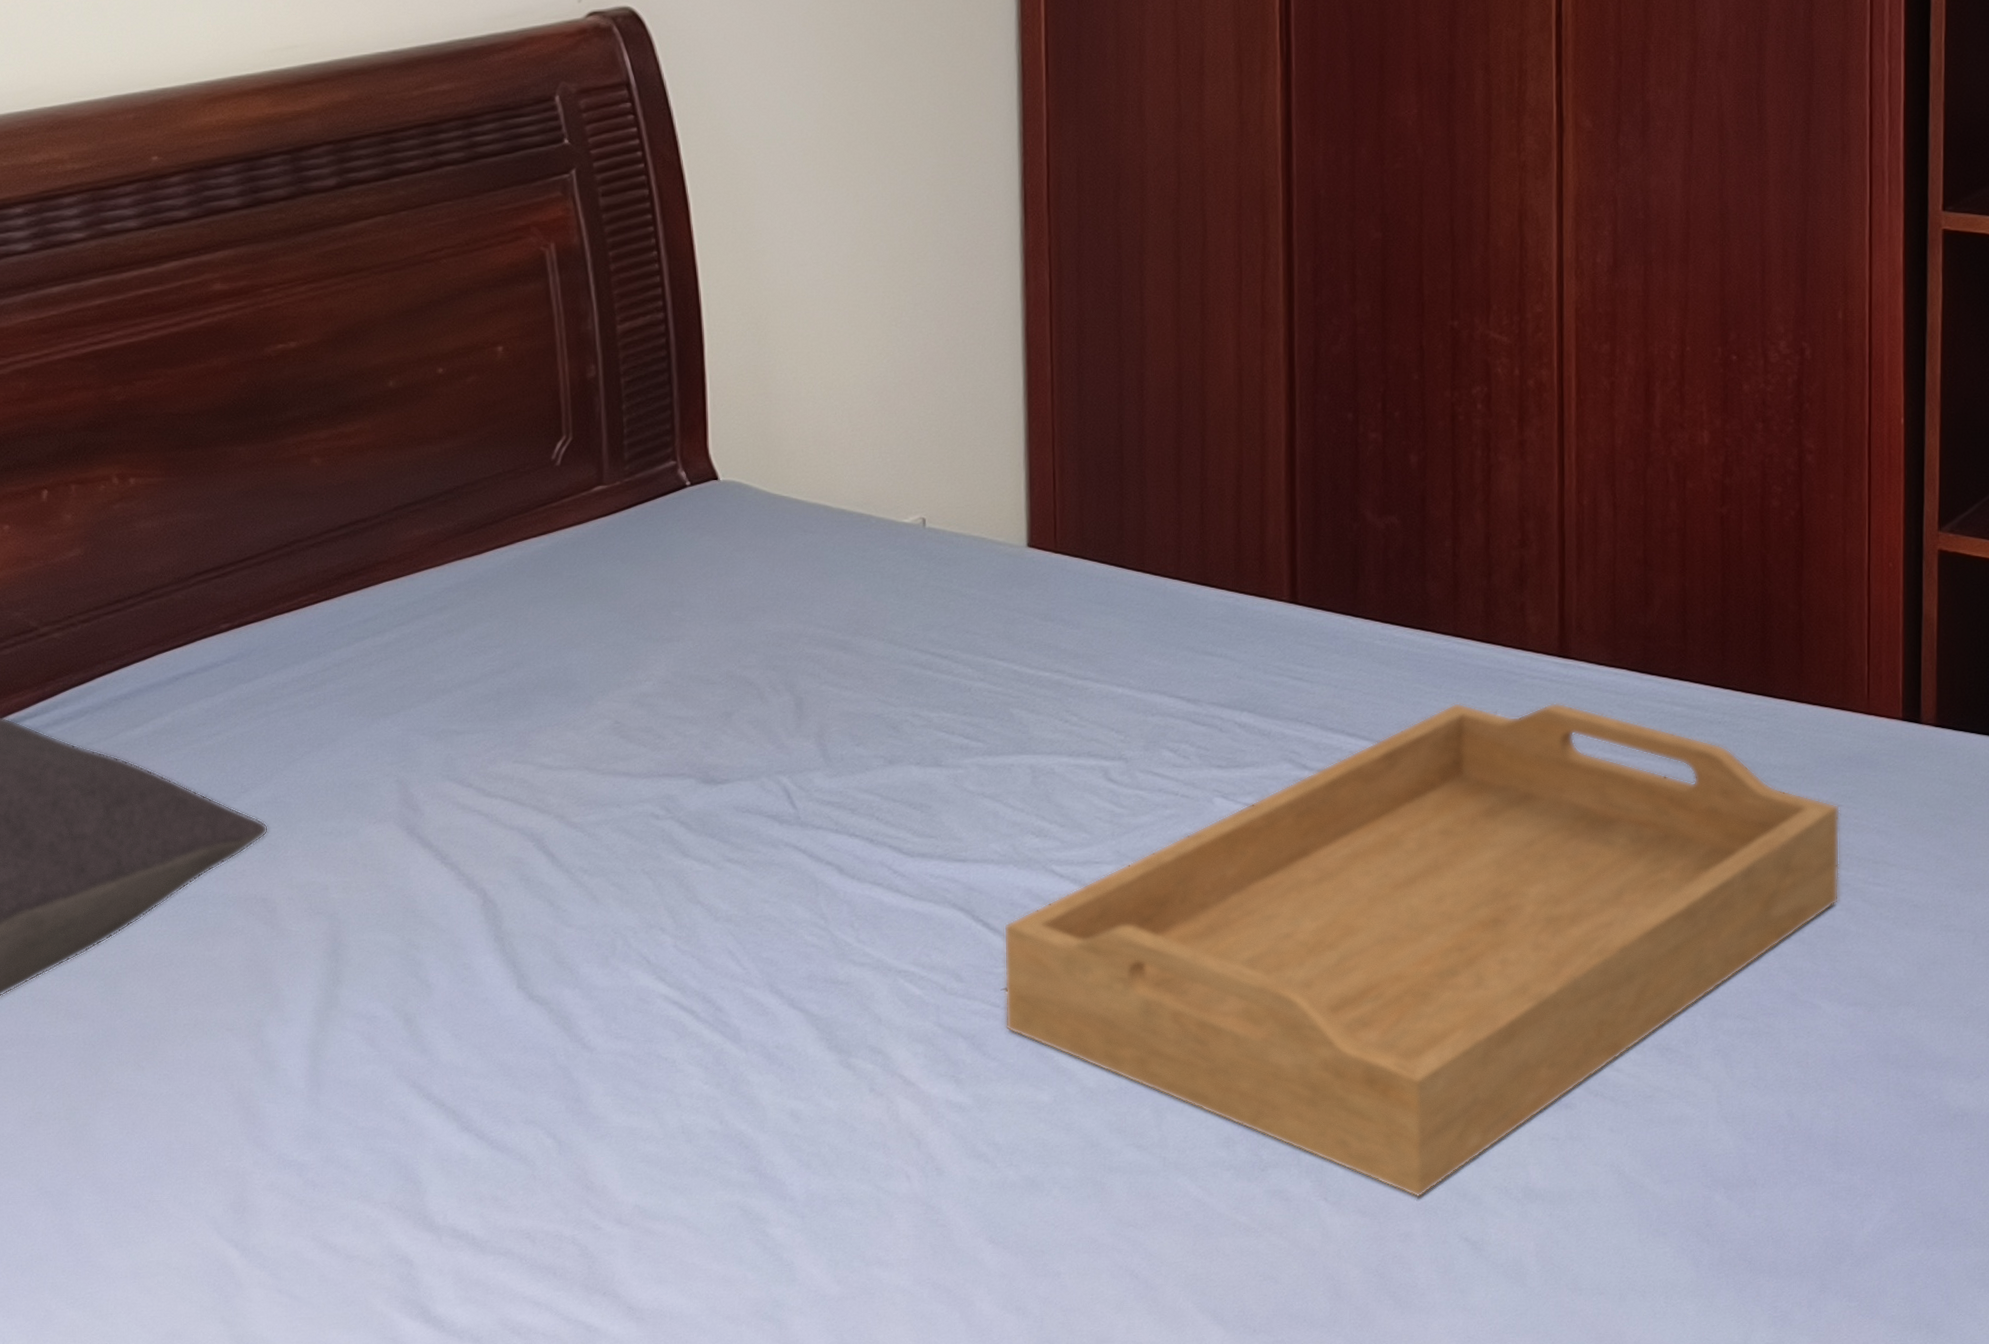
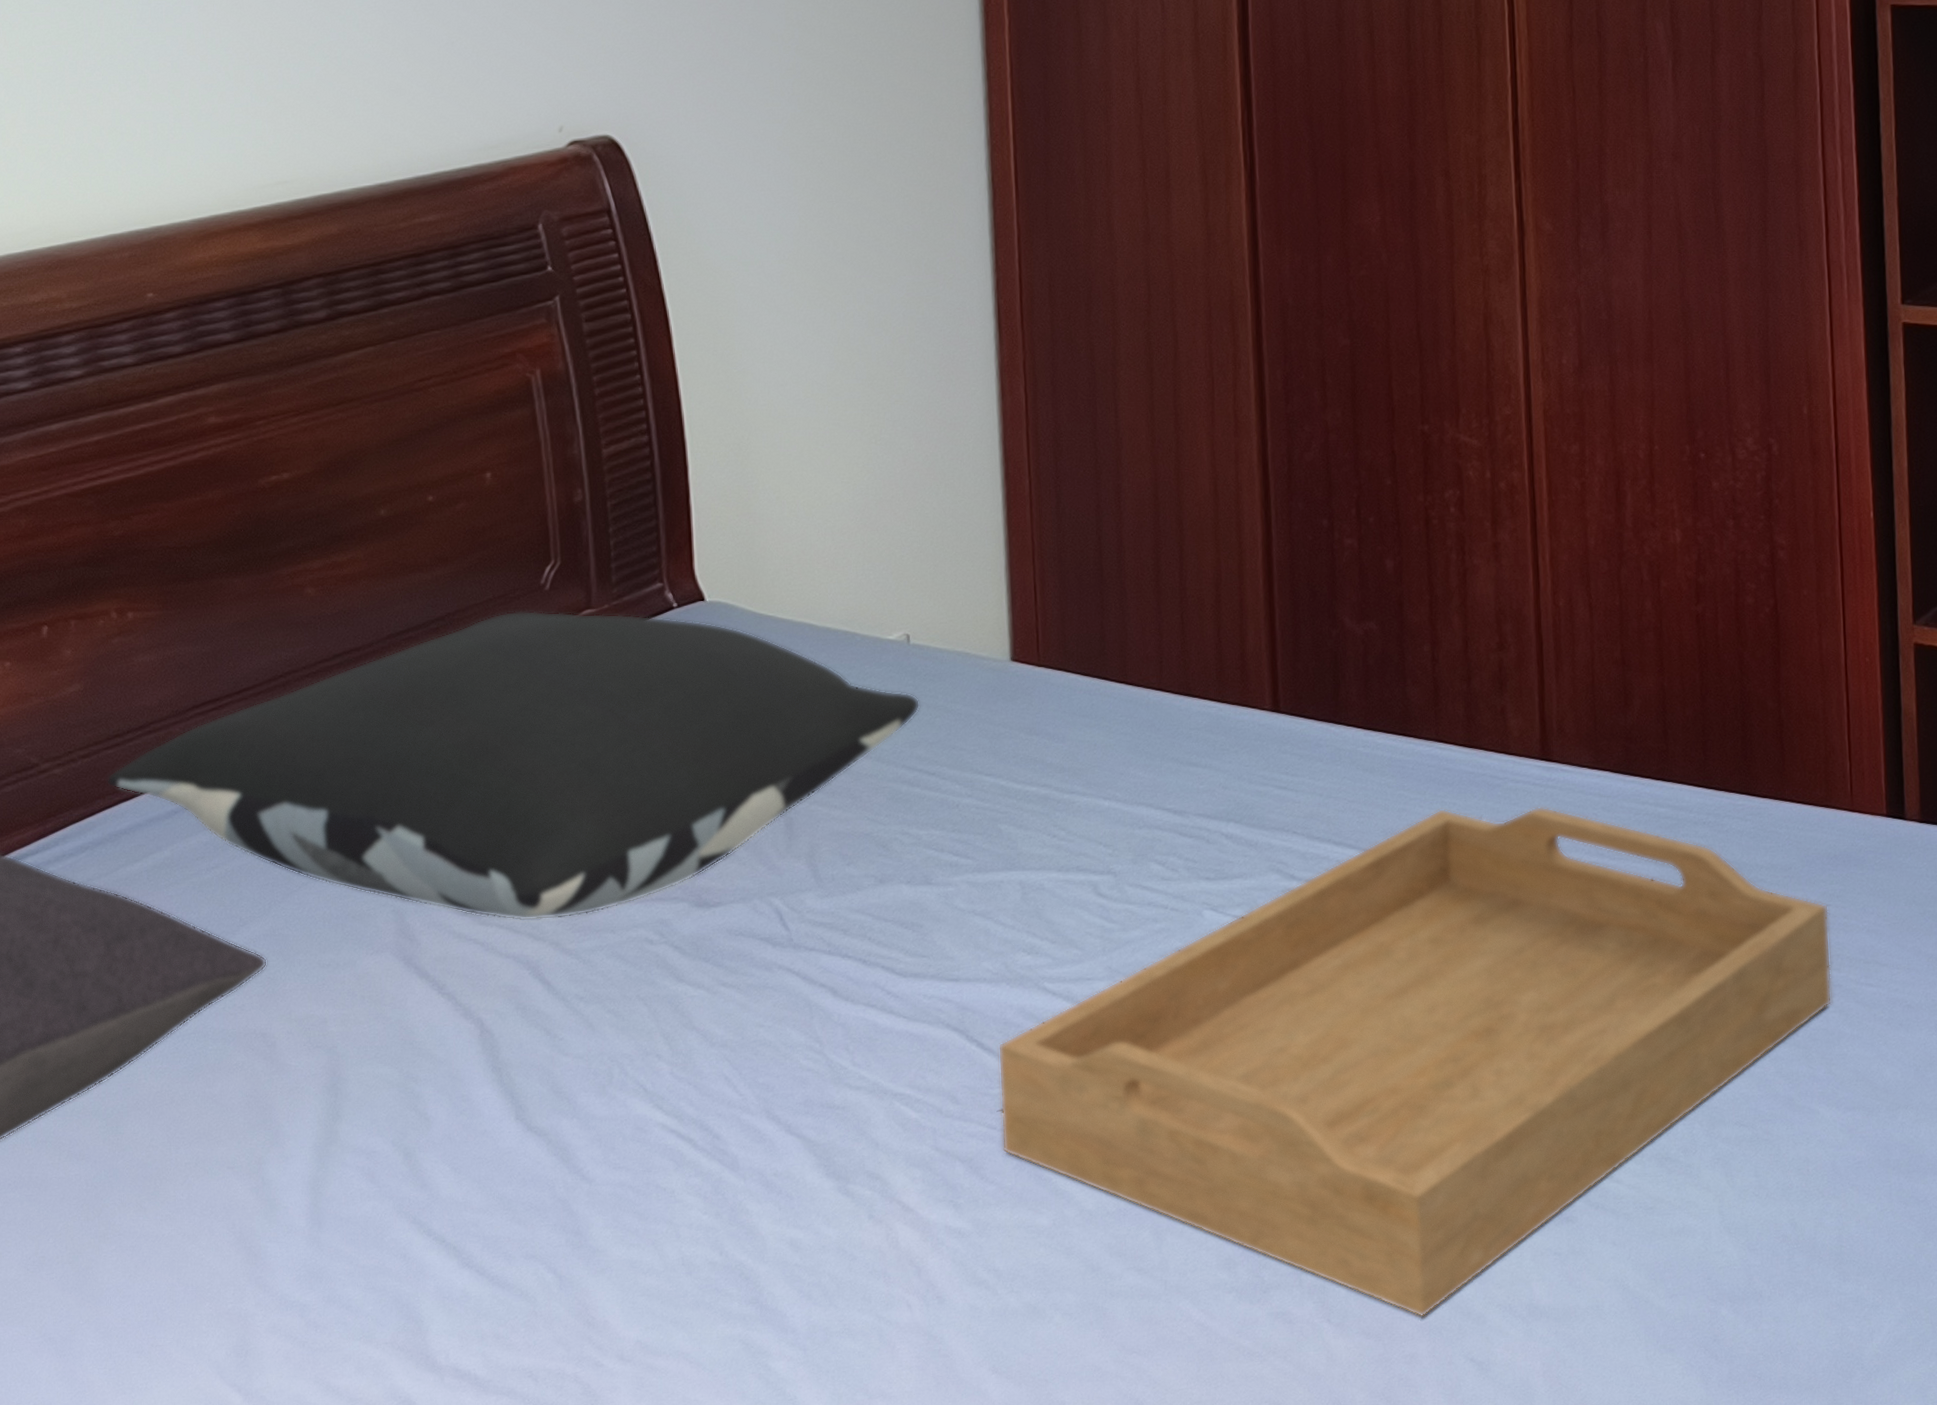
pillow: none [106,486,935,794] -> present [106,610,920,922]

